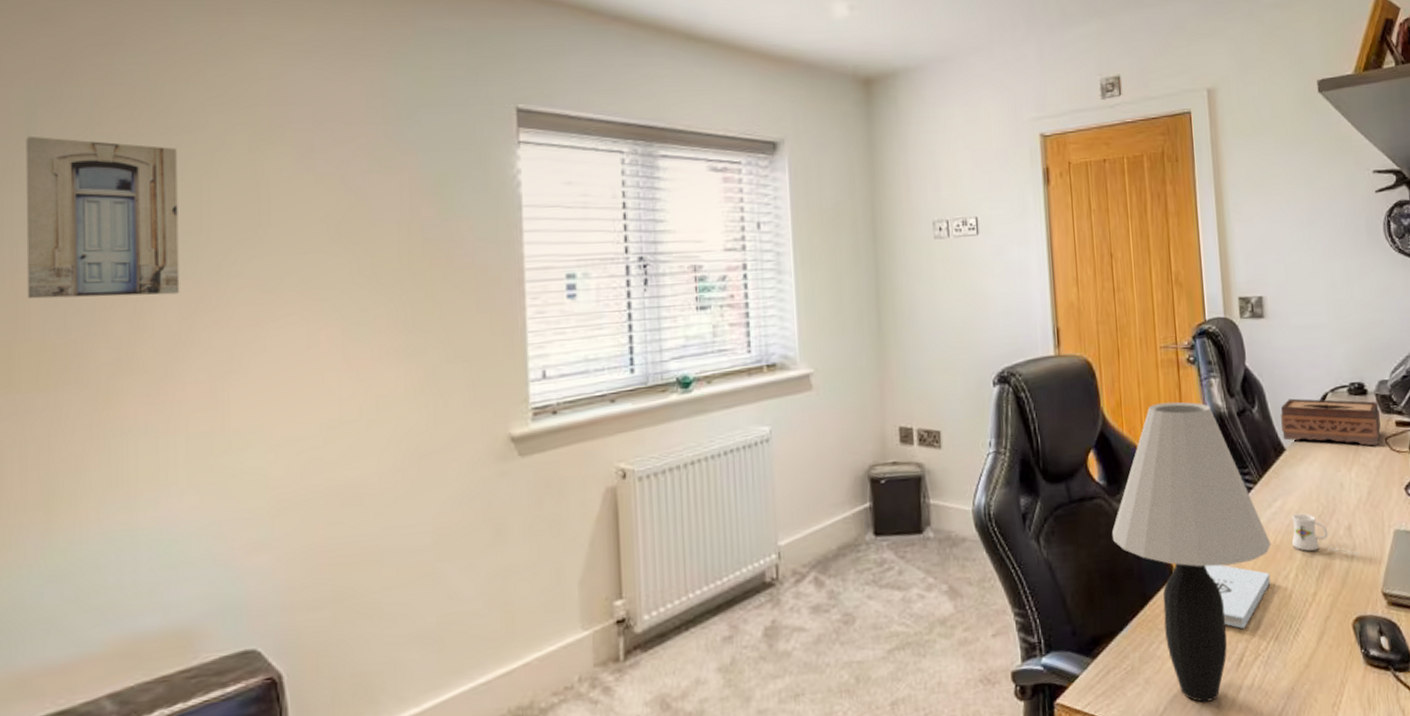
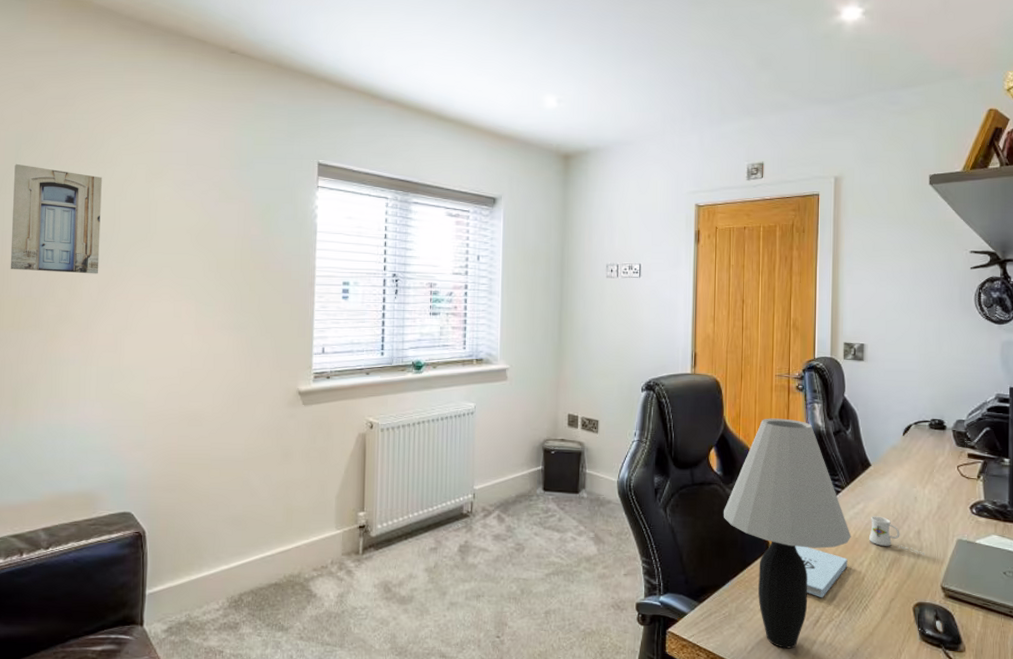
tissue box: present [1280,398,1381,446] -> none [870,426,955,471]

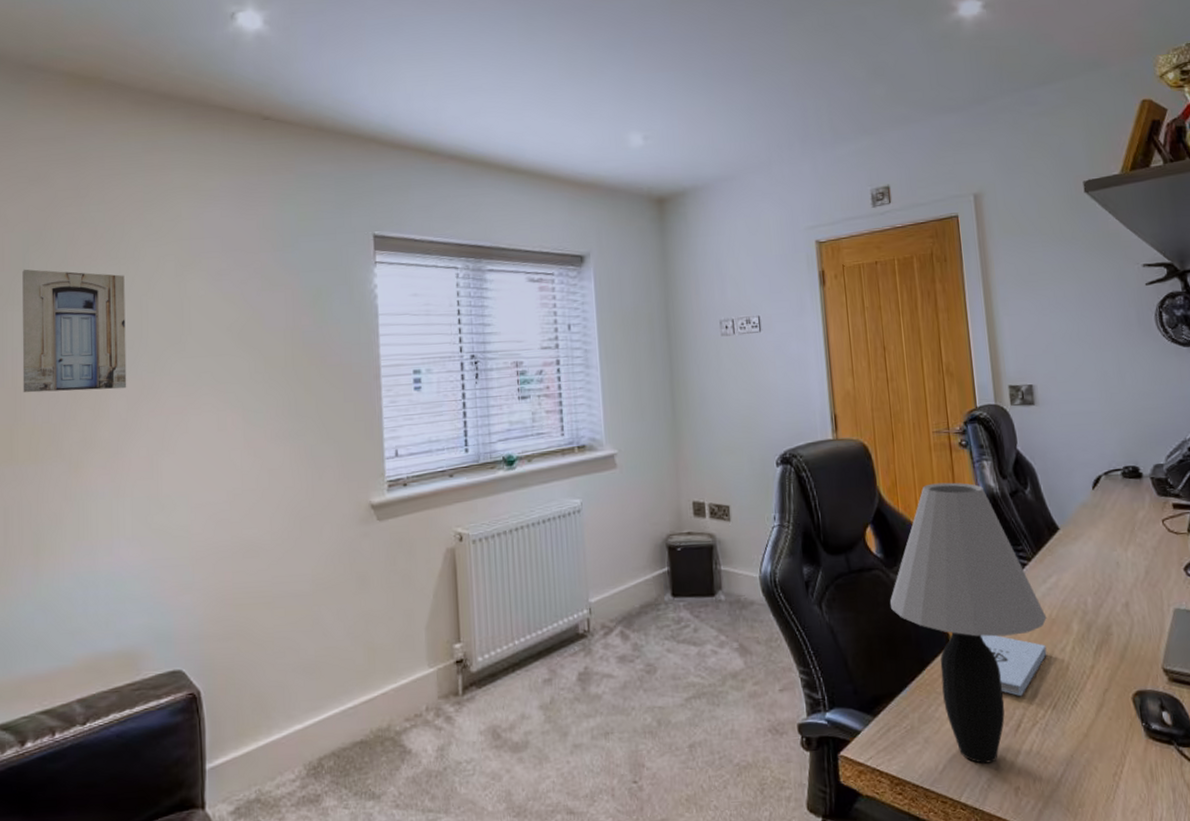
mug: present [868,516,925,555] -> none [1067,589,1138,633]

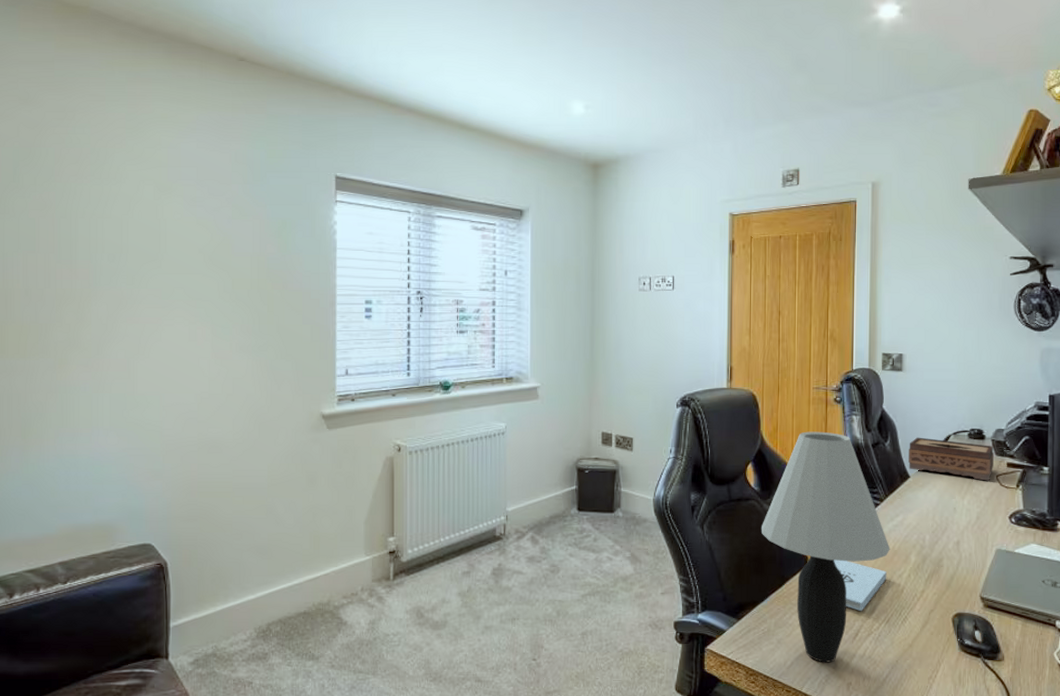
wall art: present [22,269,127,393] -> none [12,181,108,297]
tissue box: none [1053,480,1158,527] -> present [908,437,994,481]

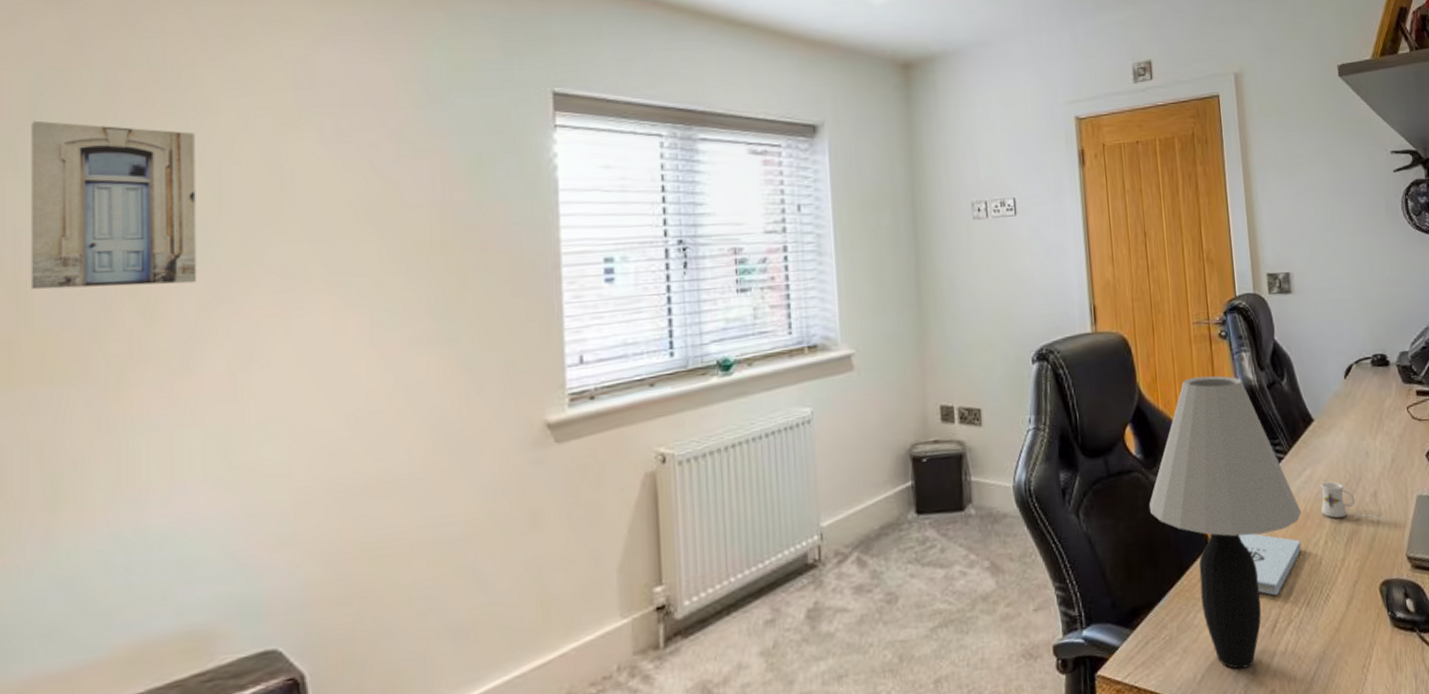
wall art: none [12,181,108,297] -> present [30,120,197,290]
mug: none [907,528,964,566] -> present [1320,481,1385,522]
tissue box: present [908,437,994,481] -> none [1308,370,1403,415]

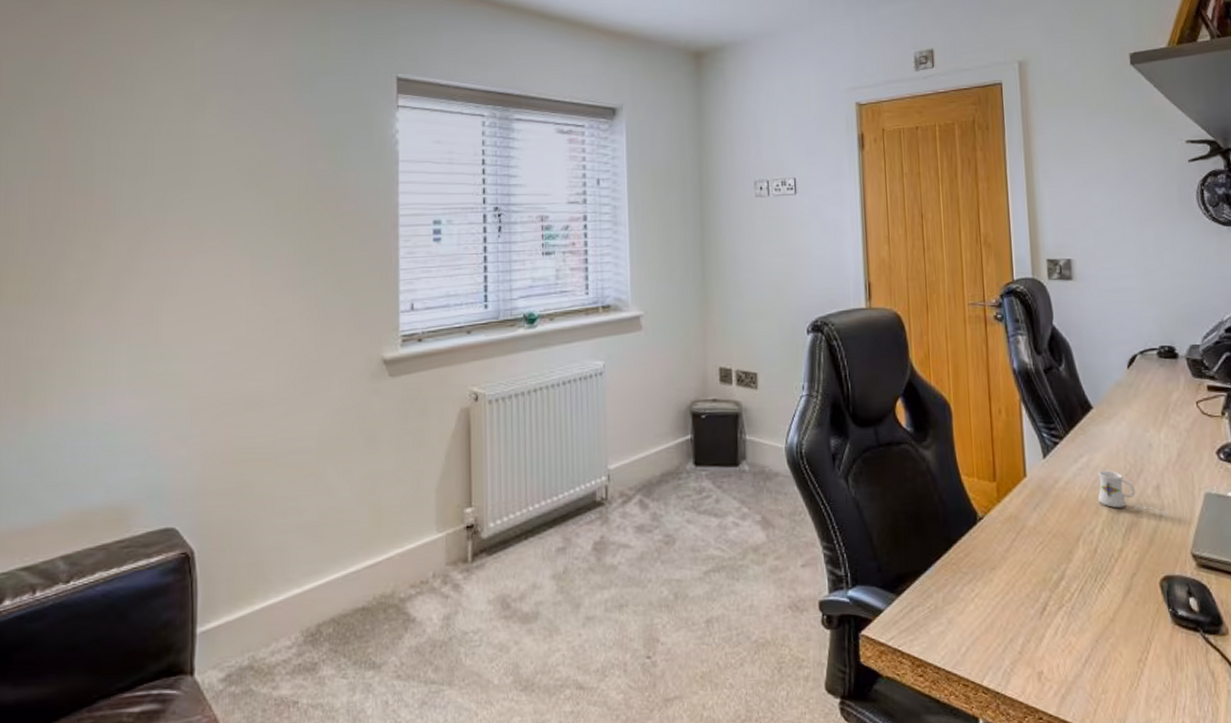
wall art: present [30,120,197,290] -> none [16,98,130,230]
table lamp: present [1149,375,1302,669] -> none [918,356,1077,647]
notepad: present [1239,533,1302,596] -> none [1009,514,1076,579]

